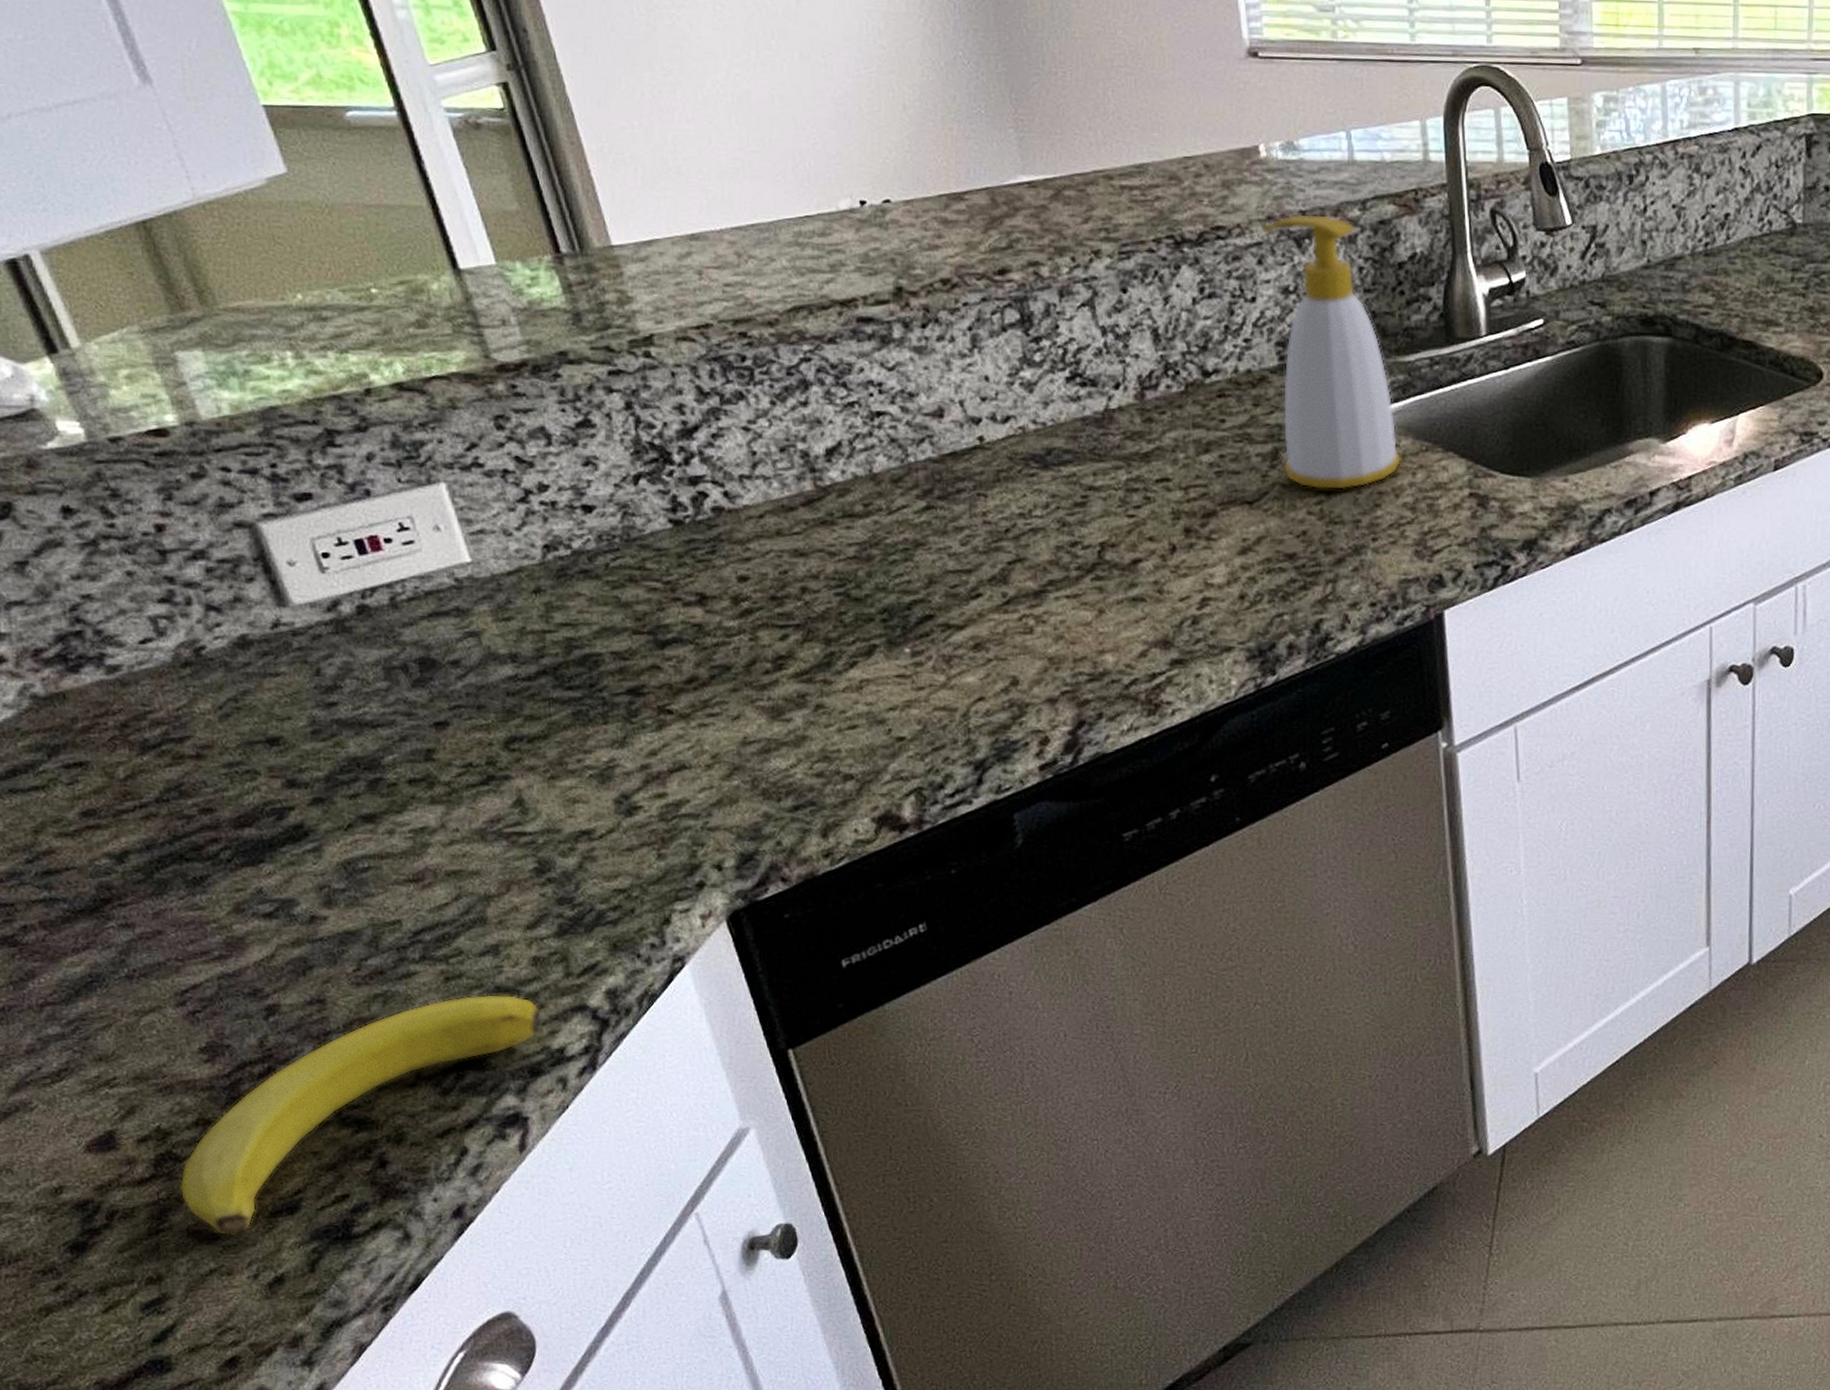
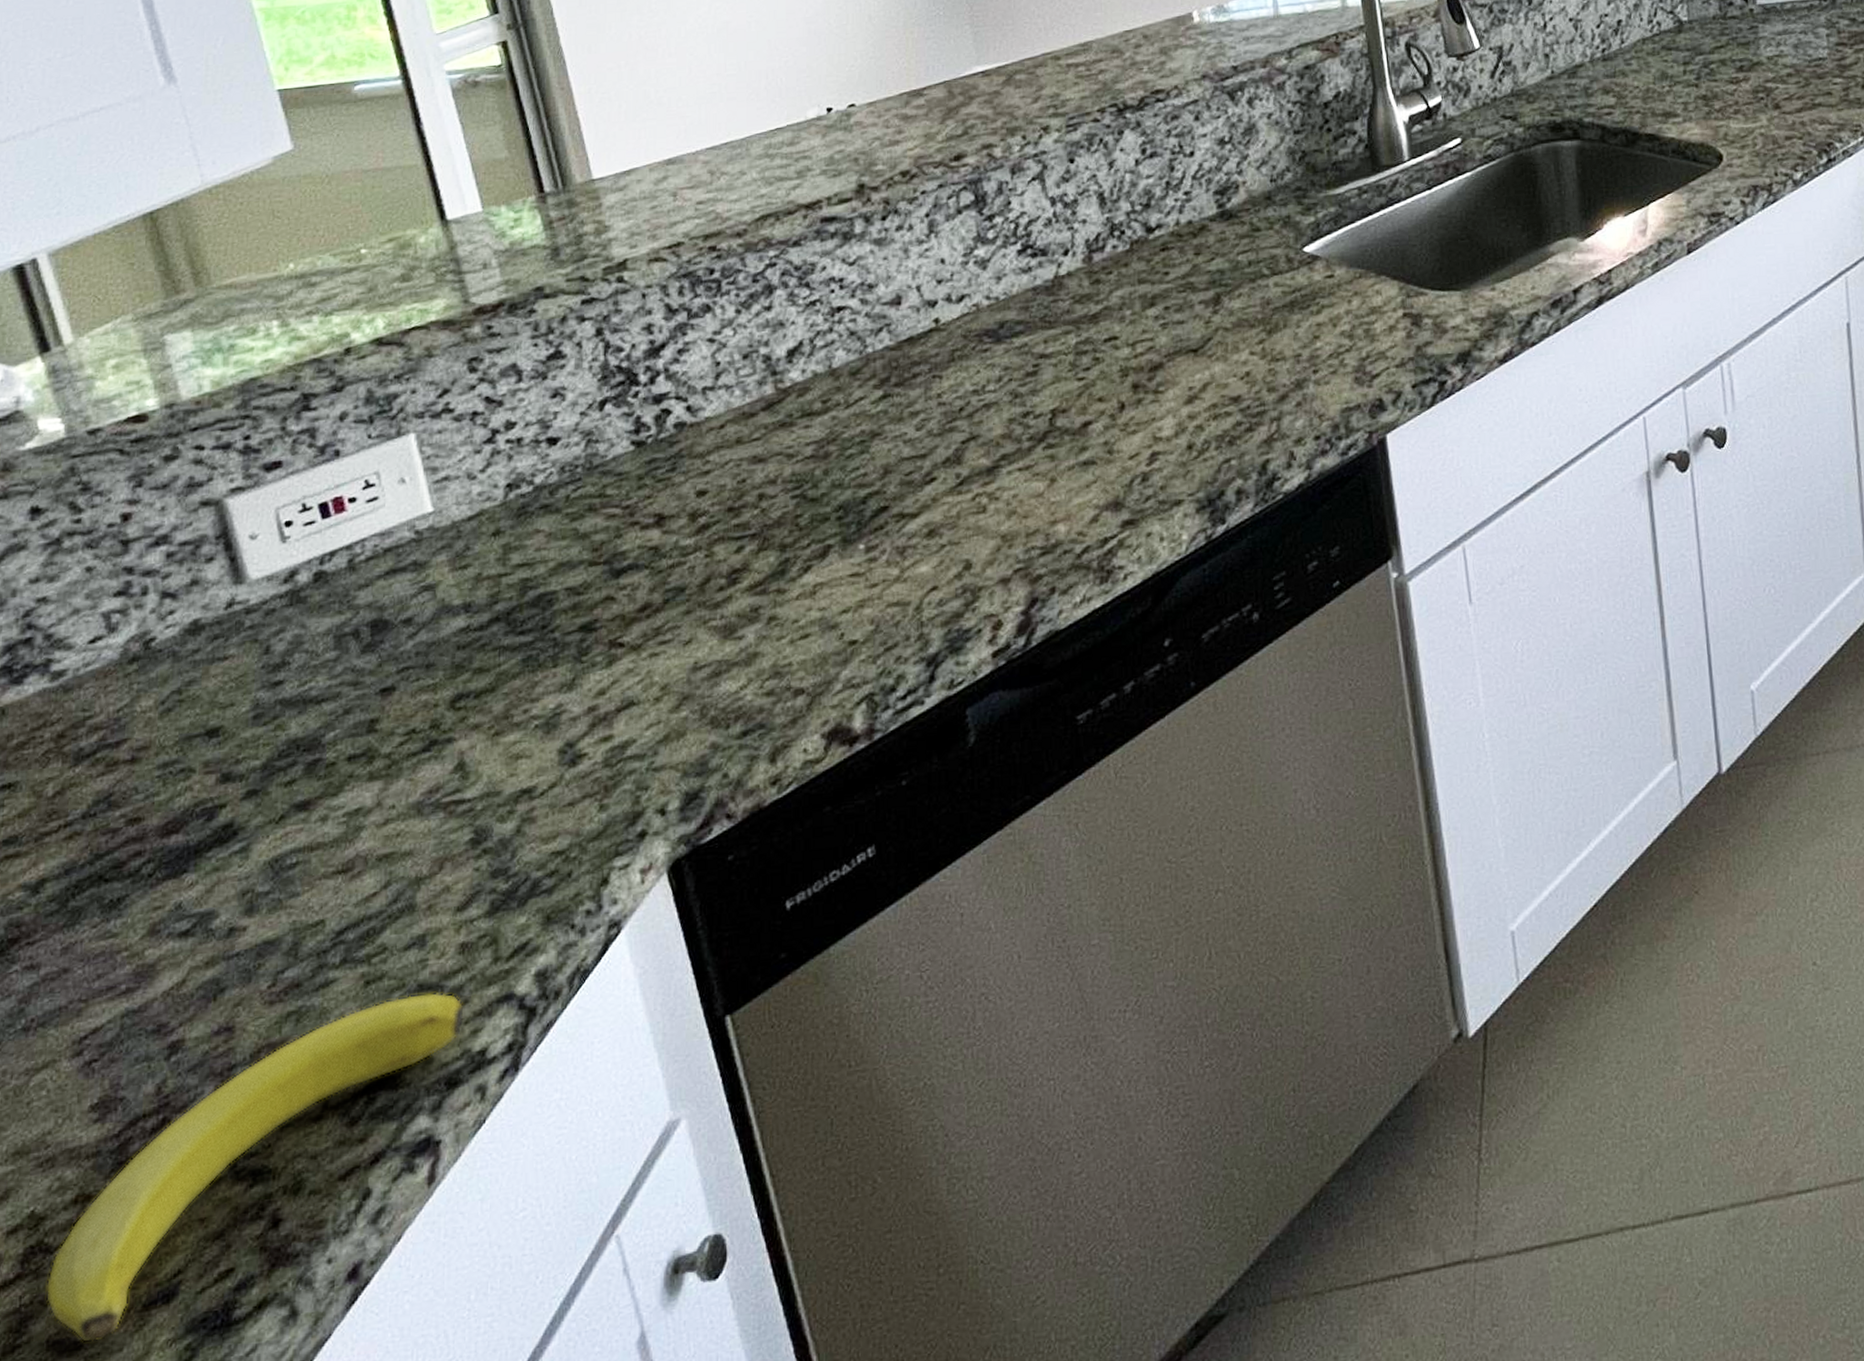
soap bottle: present [1262,213,1402,491] -> none [1197,66,1338,330]

